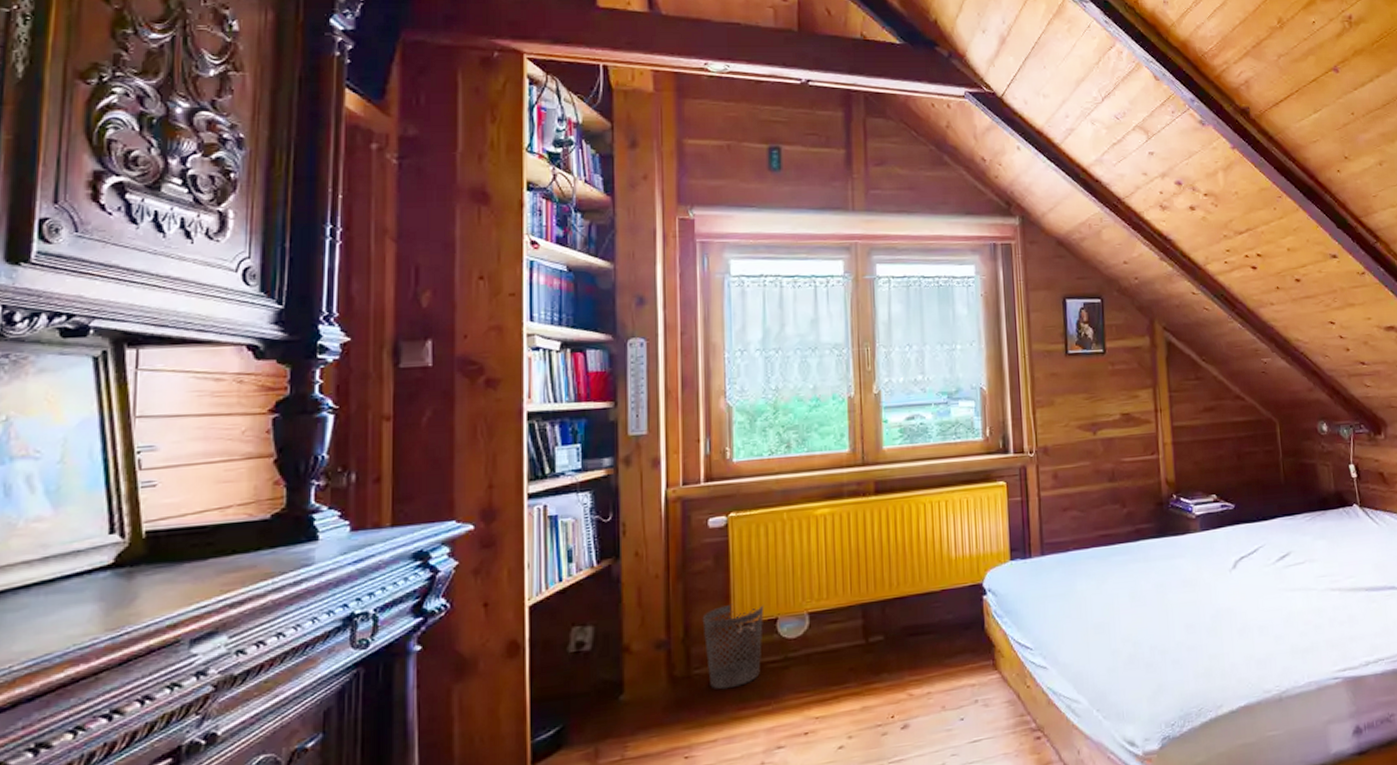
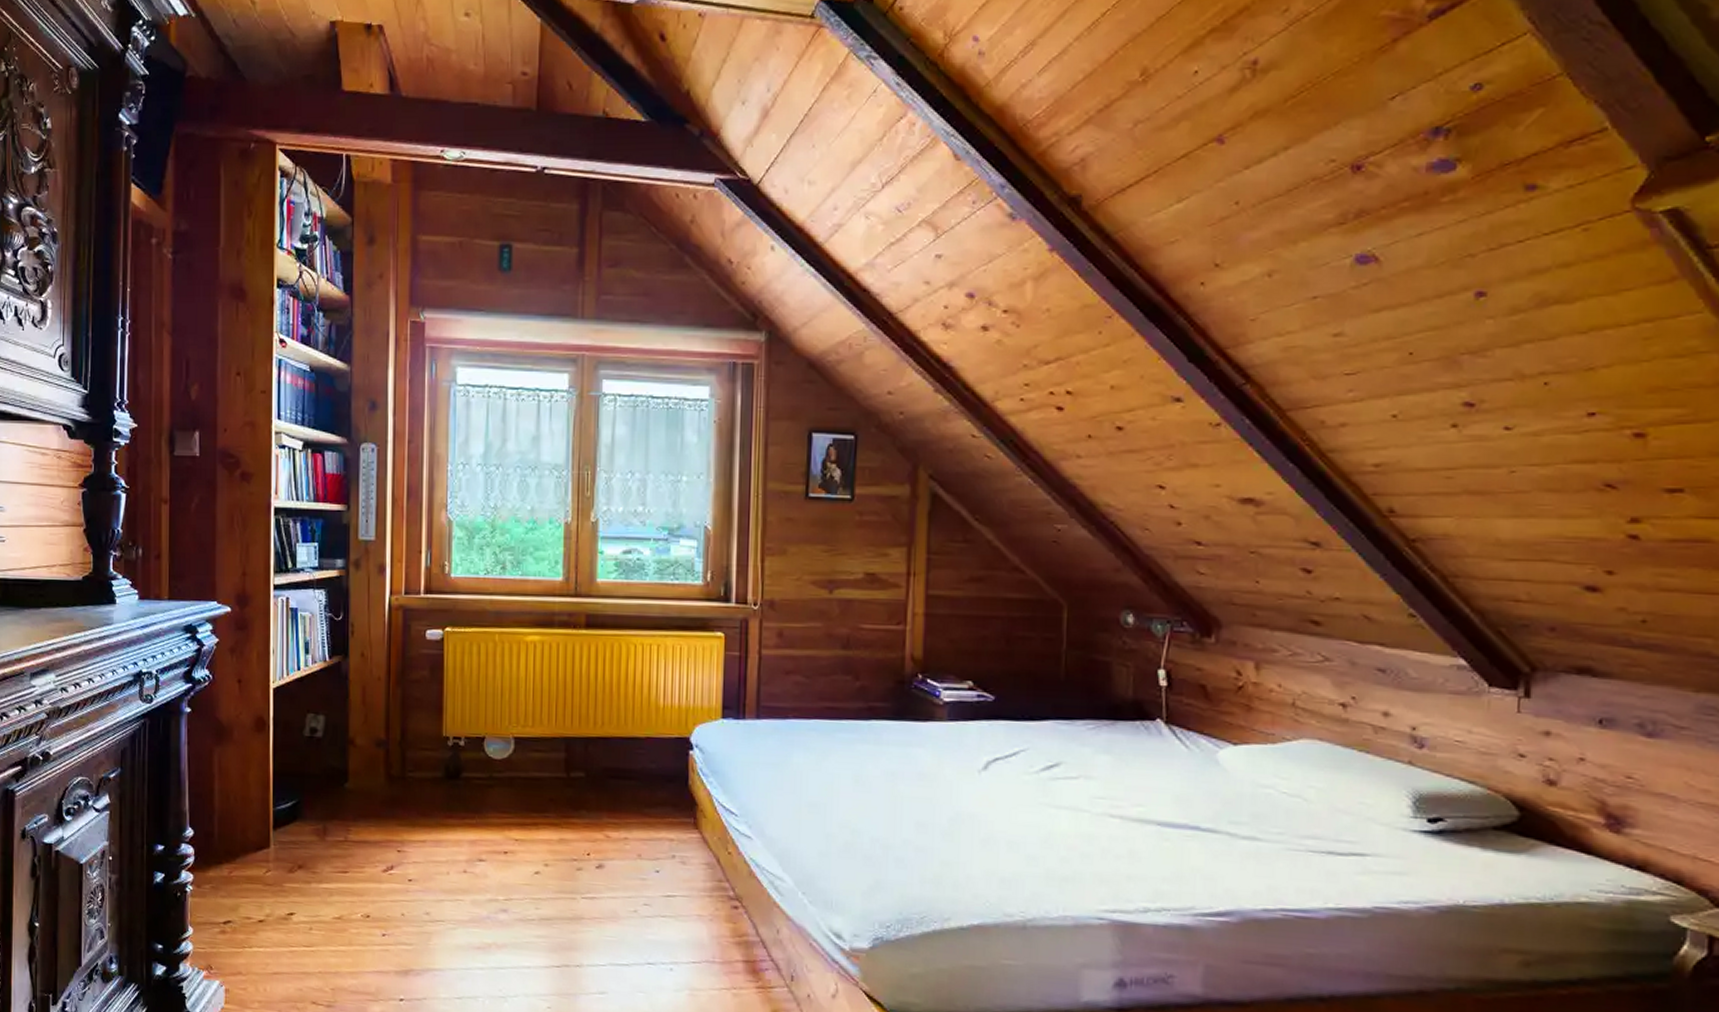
wastebasket: present [702,603,764,690] -> none [417,716,473,796]

